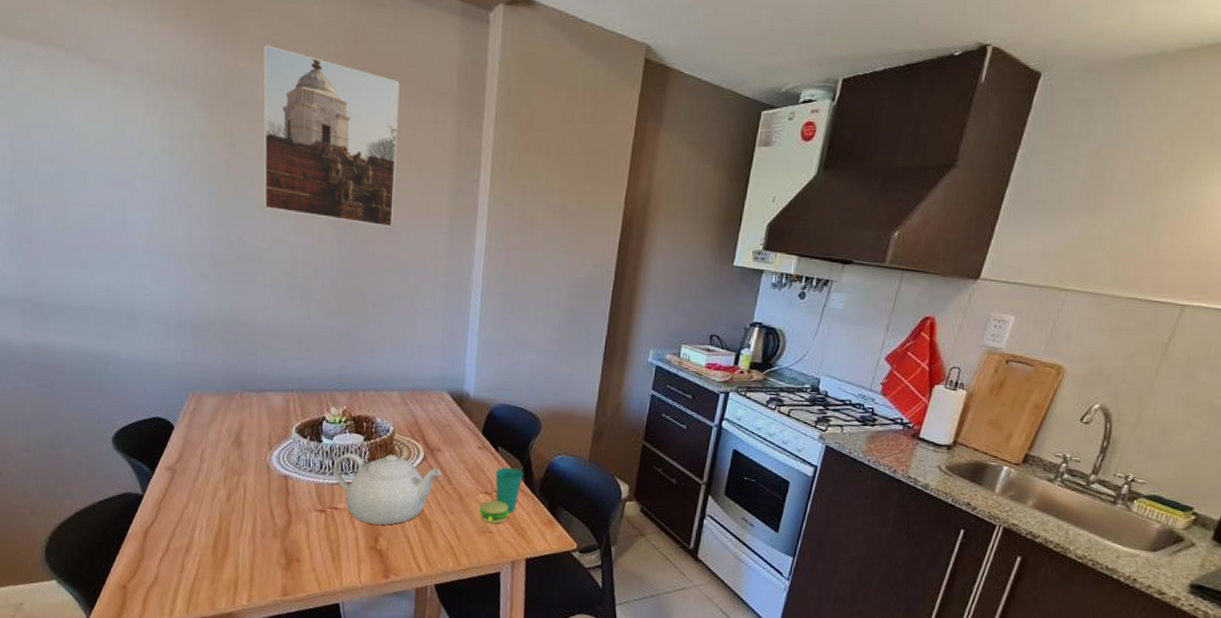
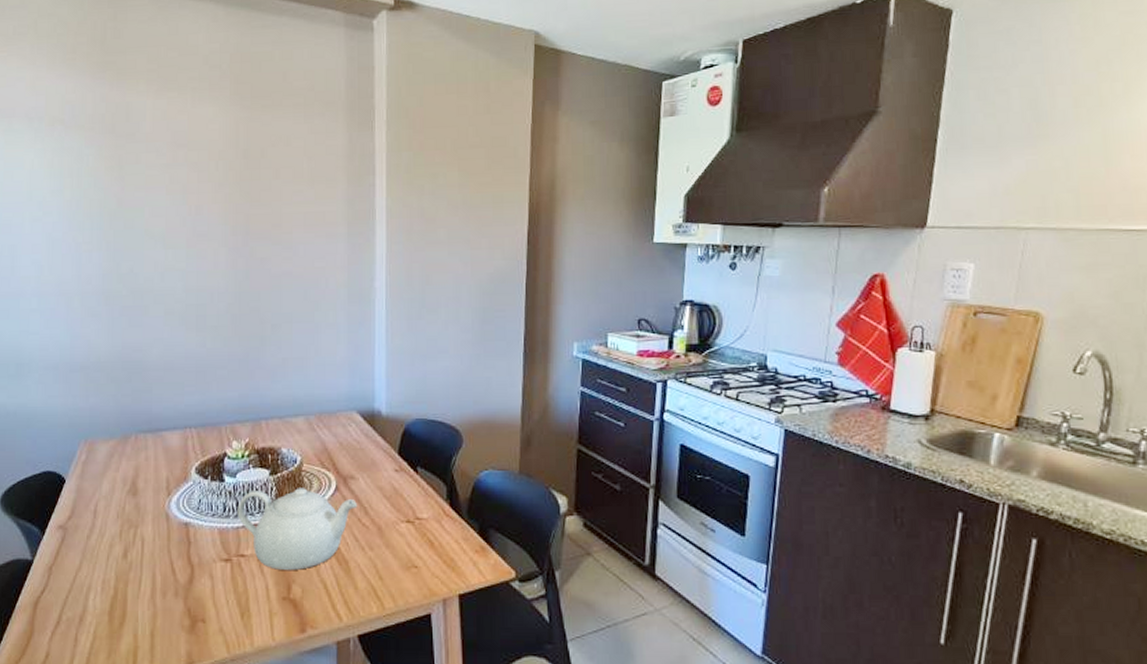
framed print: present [263,44,400,228] -> none [150,76,289,243]
cup: present [479,467,524,524] -> none [401,490,448,557]

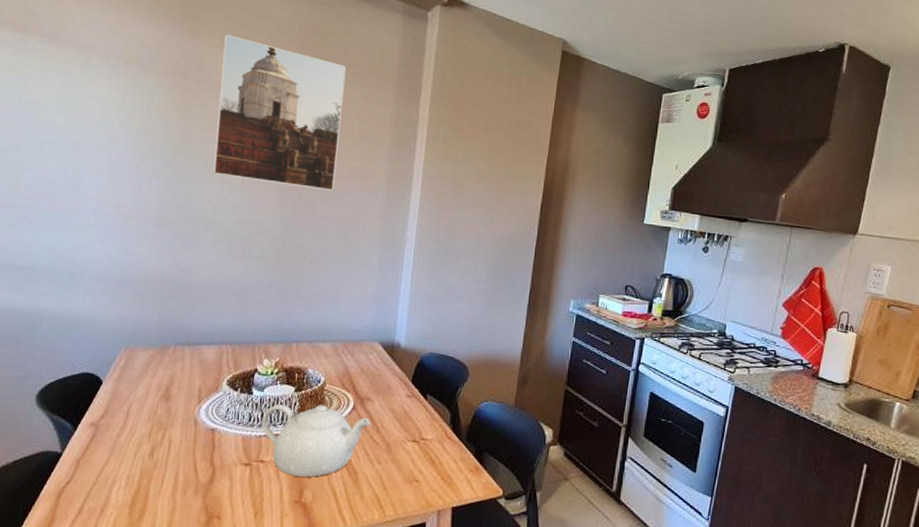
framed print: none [150,76,289,243] -> present [213,34,347,191]

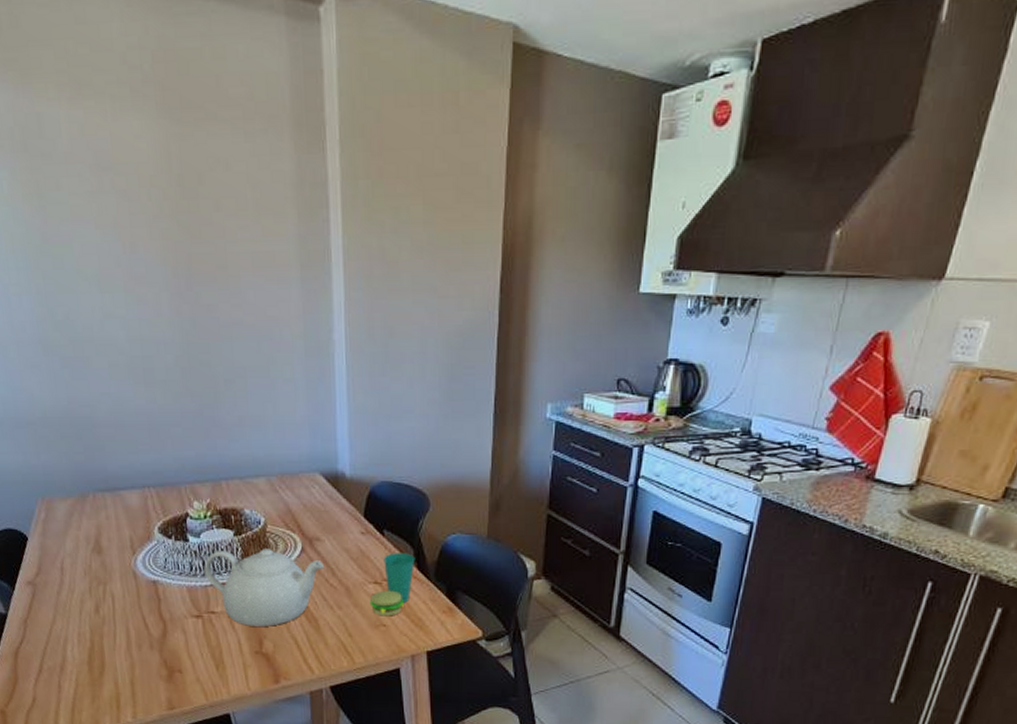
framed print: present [213,34,347,191] -> none [61,79,237,288]
cup: none [406,415,452,473] -> present [369,553,415,617]

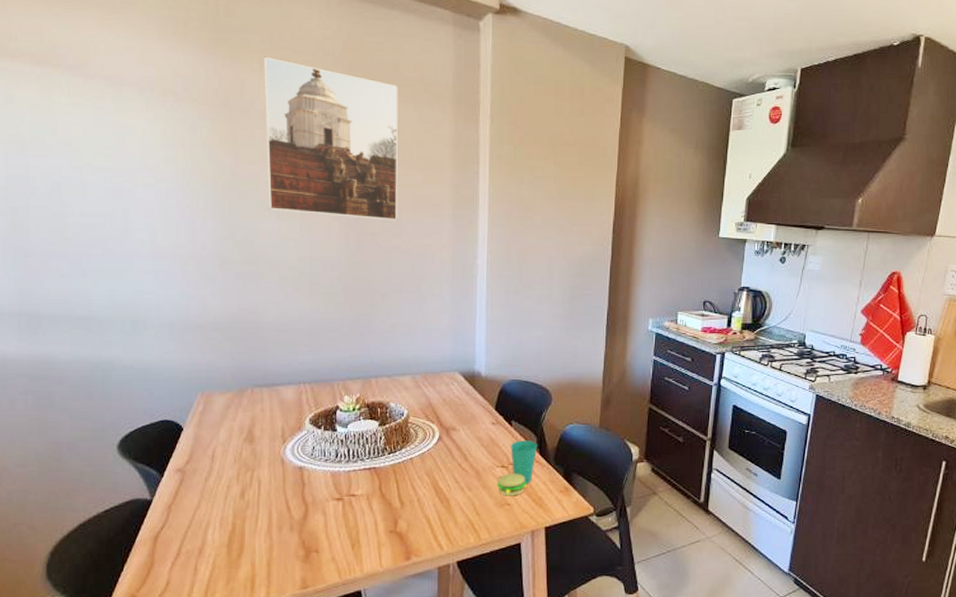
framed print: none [61,79,237,288] -> present [264,56,398,221]
teapot: present [204,549,325,626] -> none [349,437,459,507]

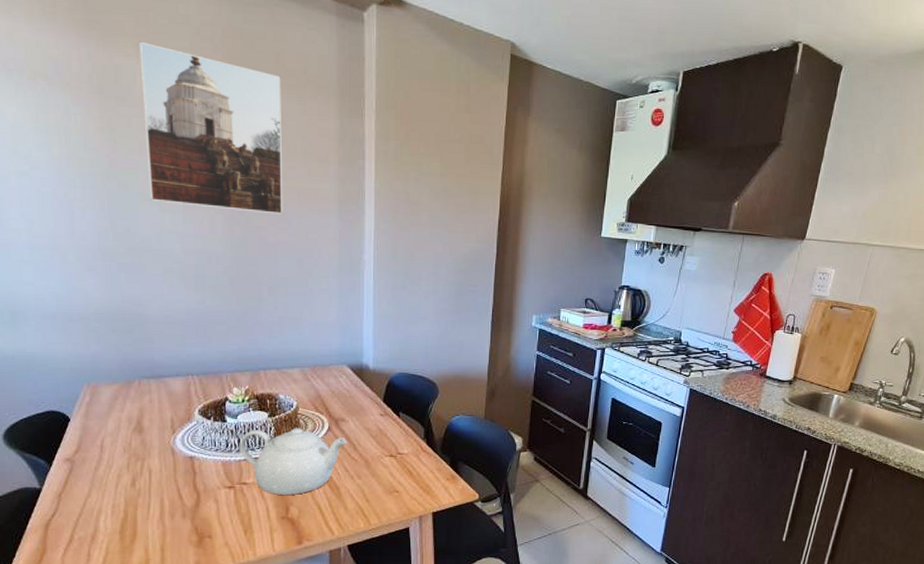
teapot: none [349,437,459,507] -> present [239,428,348,495]
cup: present [496,440,538,496] -> none [385,431,425,484]

